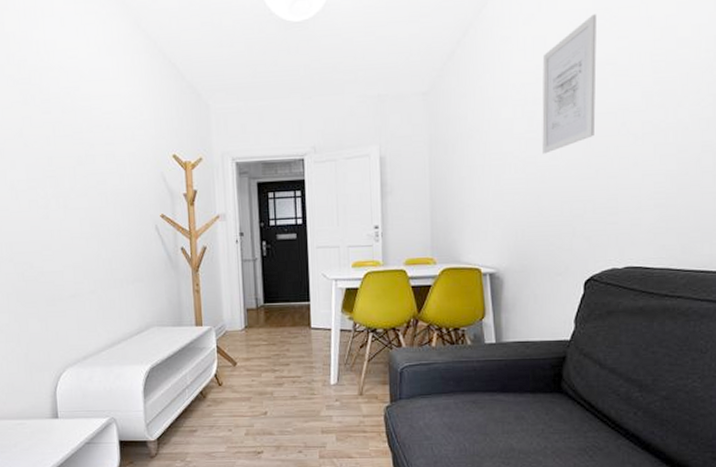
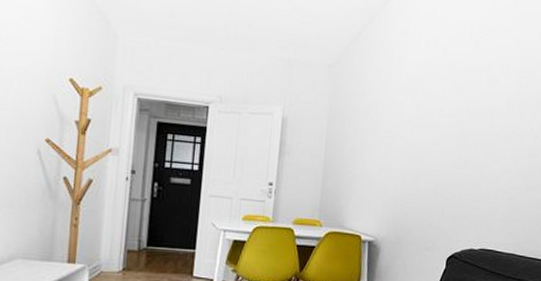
wall art: present [542,14,597,154] -> none [425,27,479,140]

